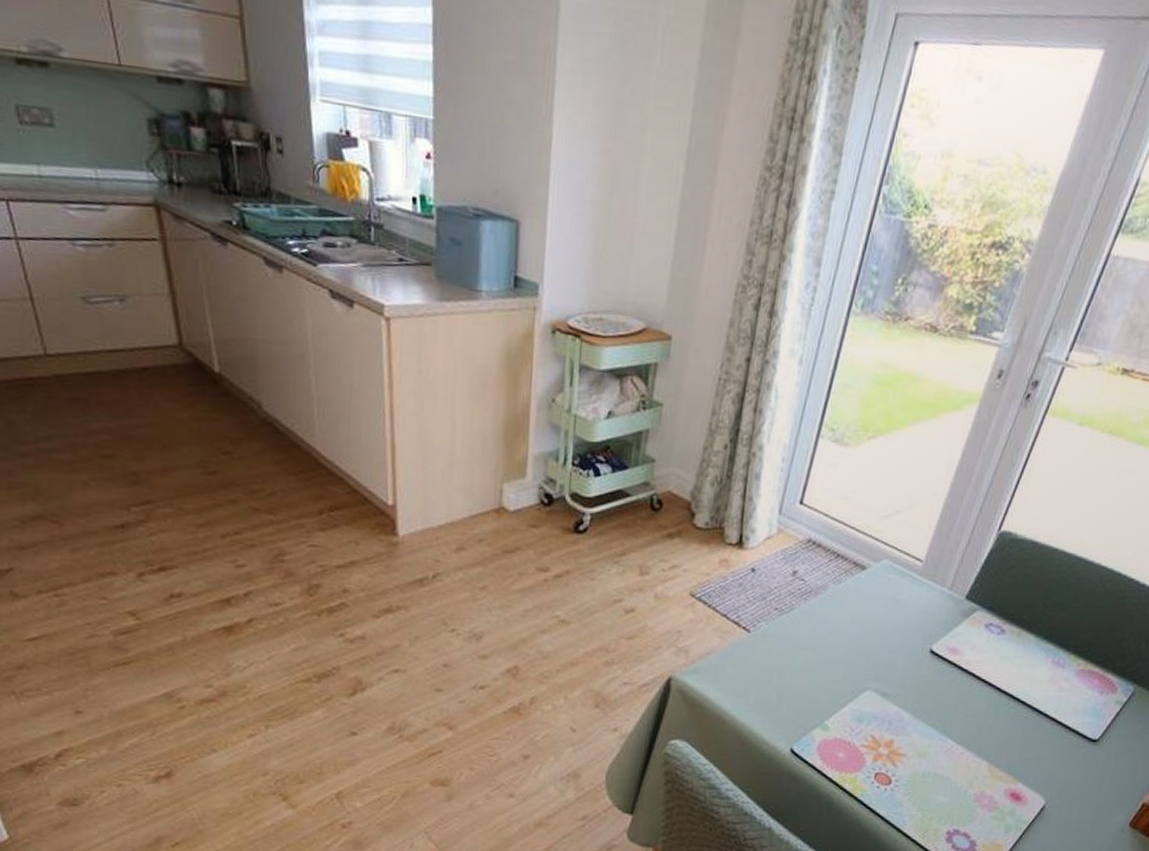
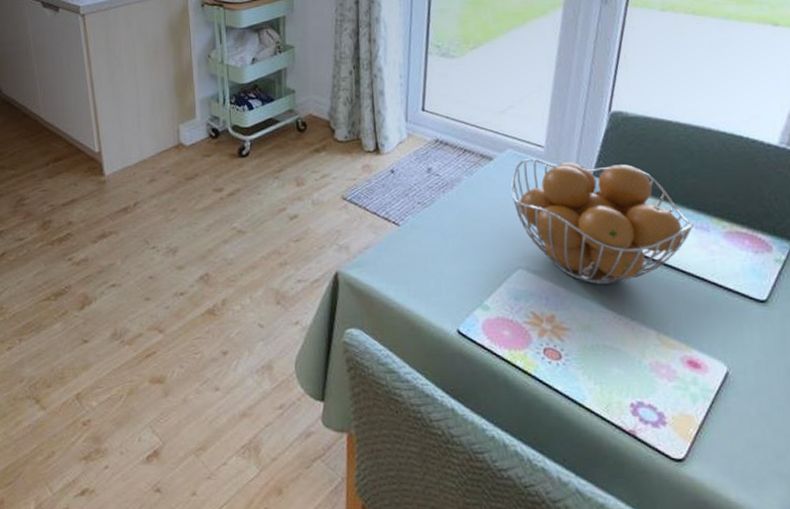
fruit basket: none [877,571,1052,713] -> present [510,158,694,284]

